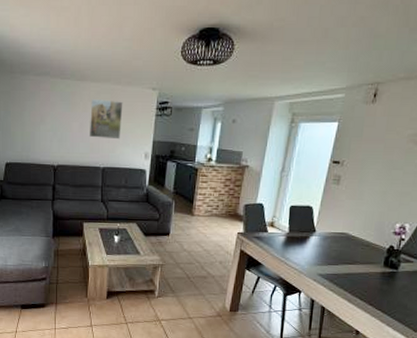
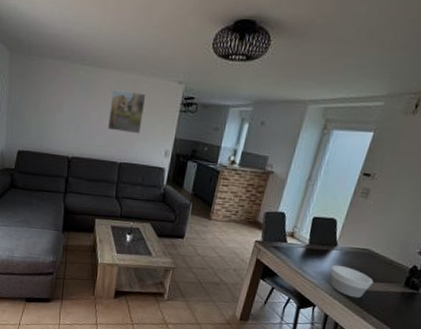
bowl: none [312,250,354,281] -> present [330,264,374,298]

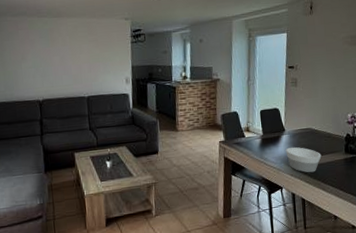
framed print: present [107,89,146,134] -> none [69,32,101,70]

